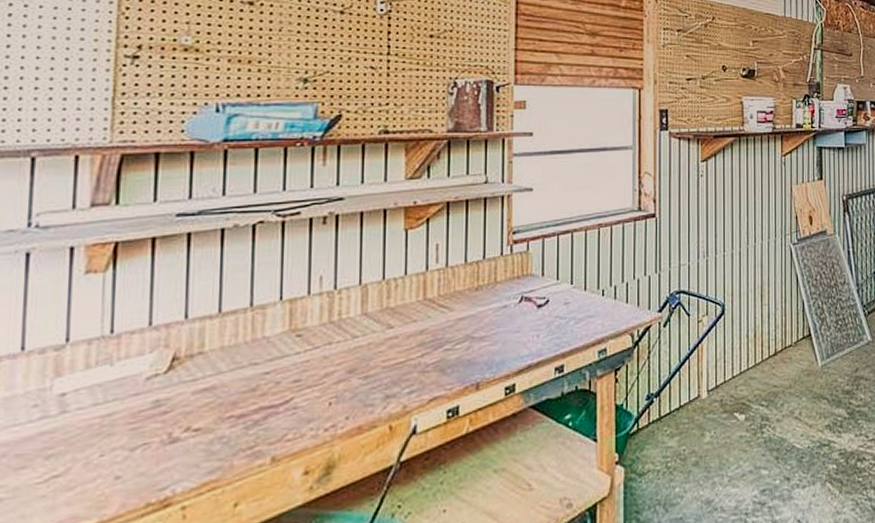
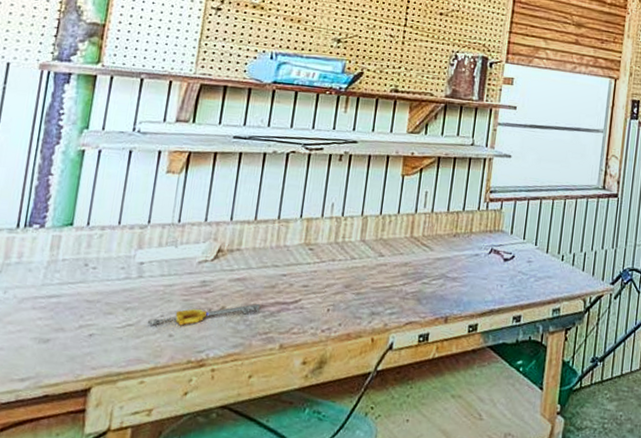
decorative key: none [80,415,239,469] -> present [147,304,260,326]

